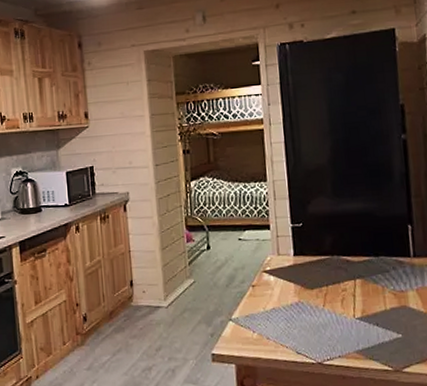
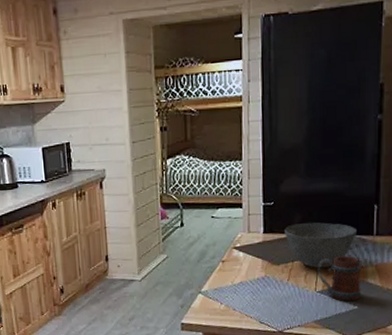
bowl: none [316,243,392,293] -> present [285,222,356,269]
mug: none [354,279,404,330] -> present [317,256,361,302]

